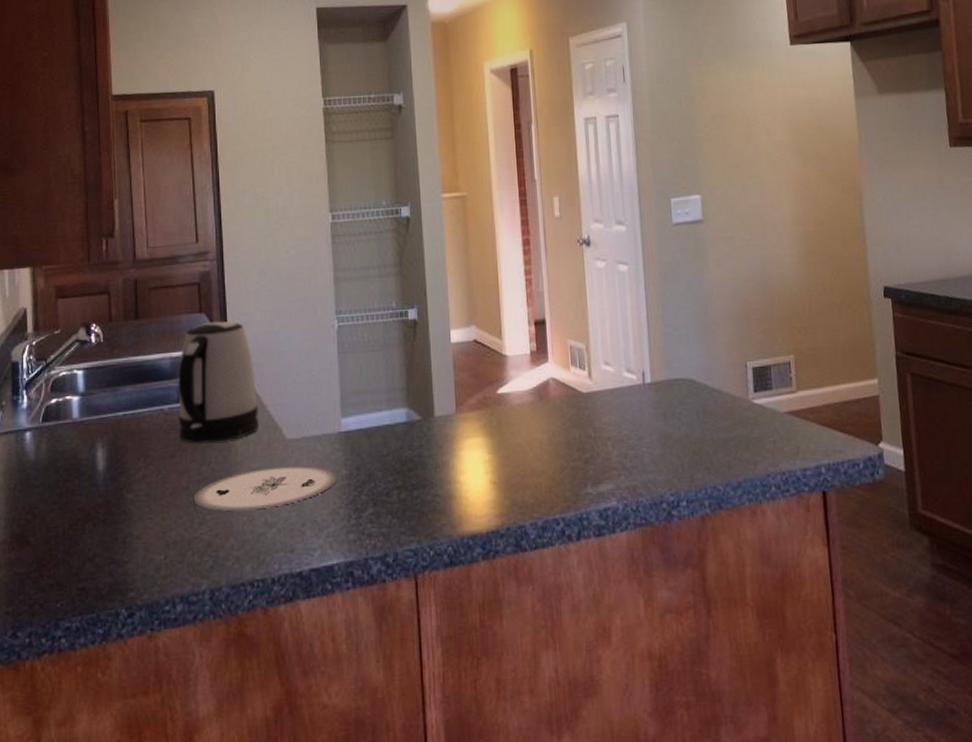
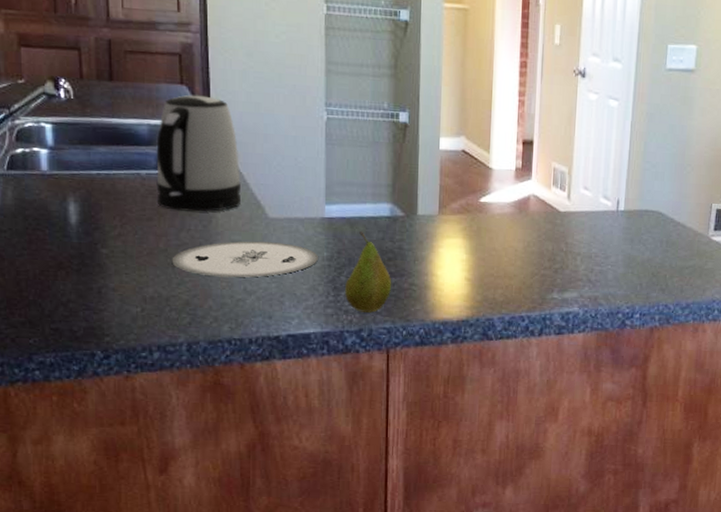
fruit: none [366,442,415,534] -> present [344,231,392,313]

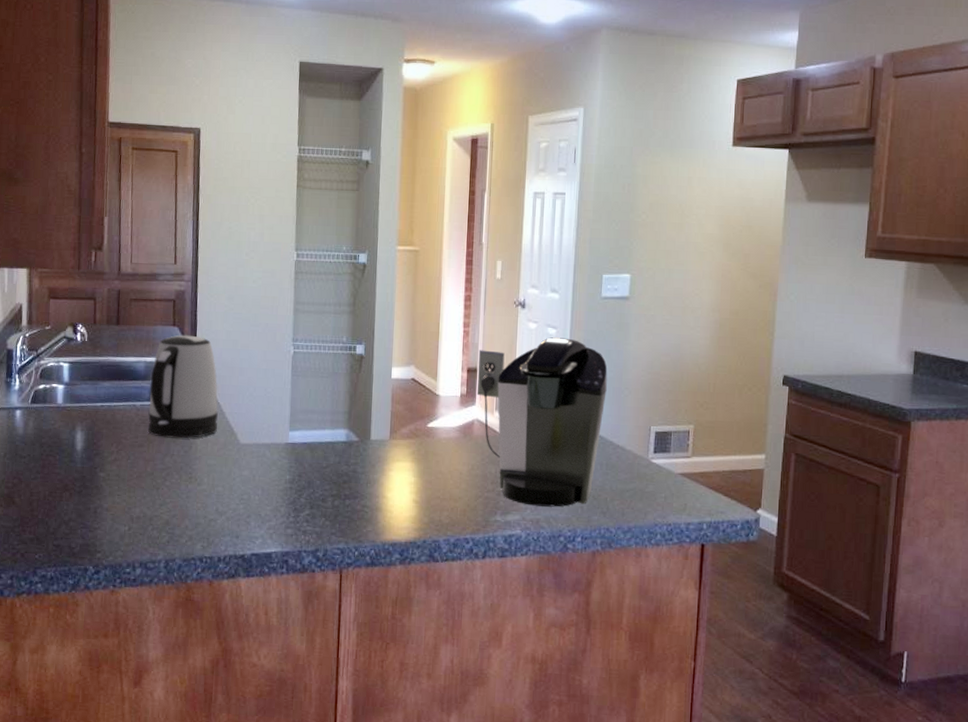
plate: present [172,241,319,278] -> none [156,465,282,499]
fruit: present [344,231,392,313] -> none [303,456,346,533]
coffee maker: none [533,110,670,284] -> present [476,337,608,507]

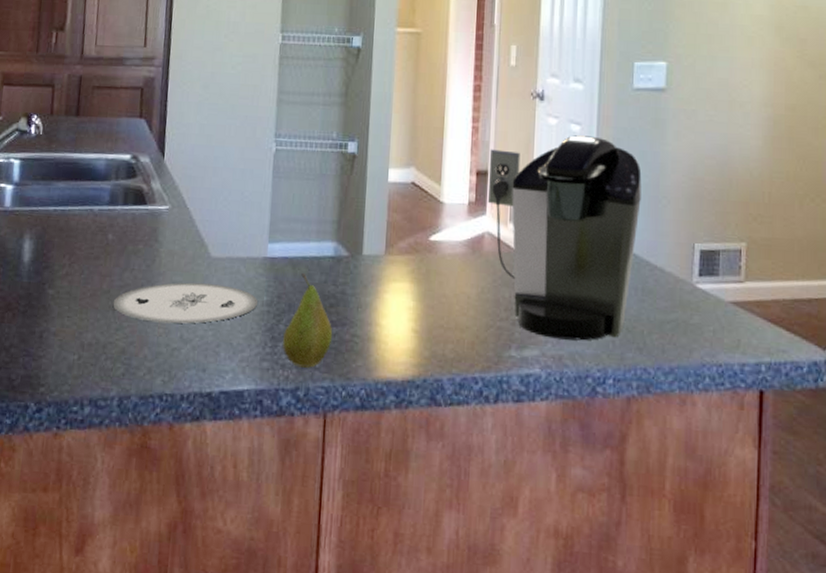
kettle: present [148,335,218,439] -> none [106,128,188,250]
plate: none [156,465,282,499] -> present [113,282,259,324]
fruit: none [303,456,346,533] -> present [282,273,333,368]

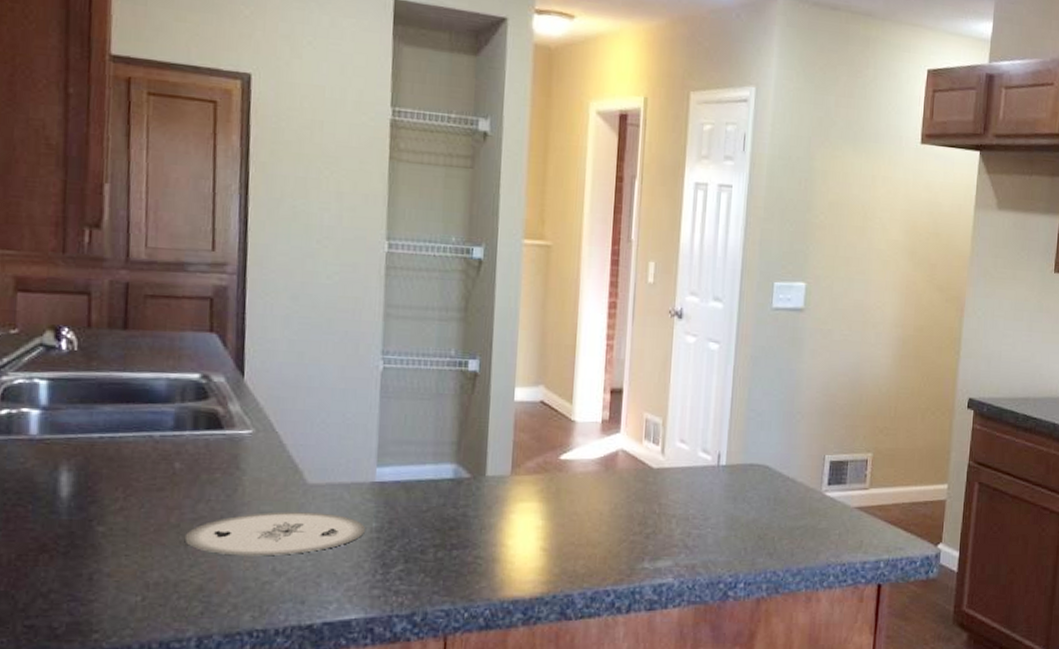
fruit: present [282,273,333,368] -> none [395,497,453,592]
coffee maker: present [487,135,642,341] -> none [621,353,778,550]

